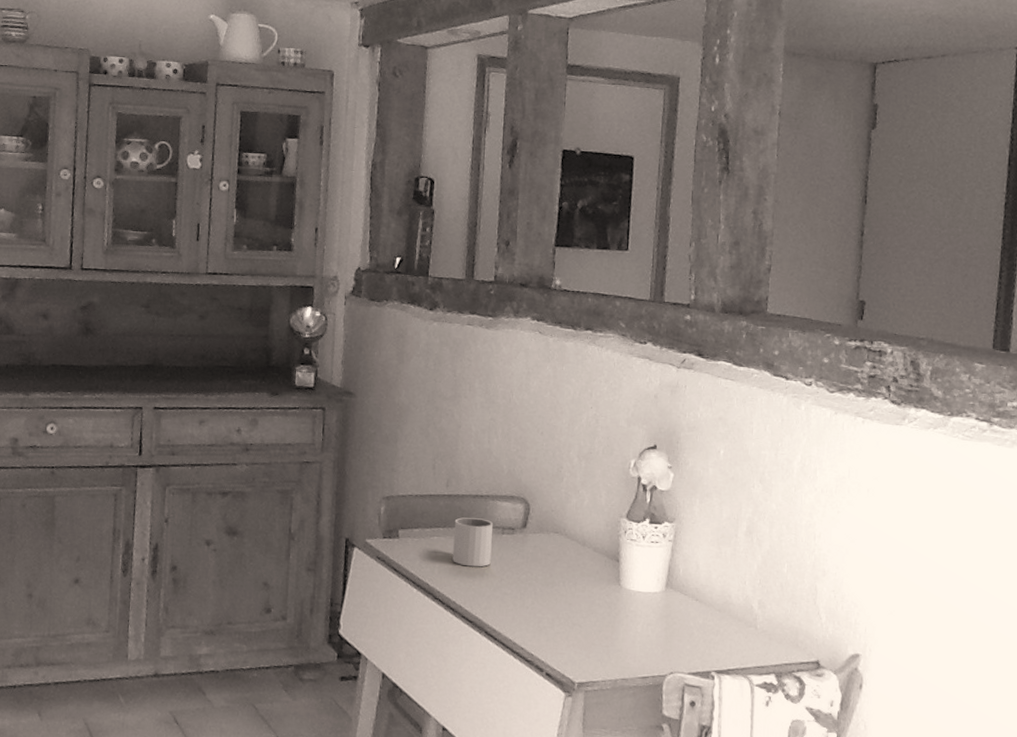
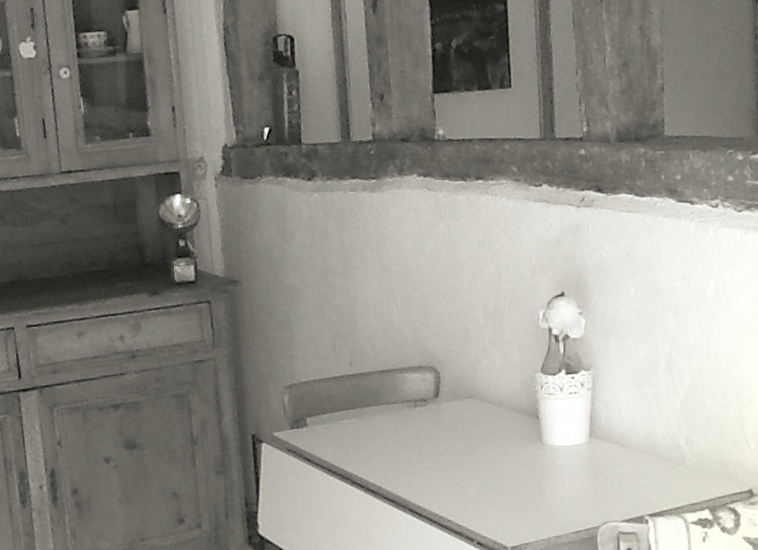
mug: present [453,517,494,567] -> none [363,394,407,446]

